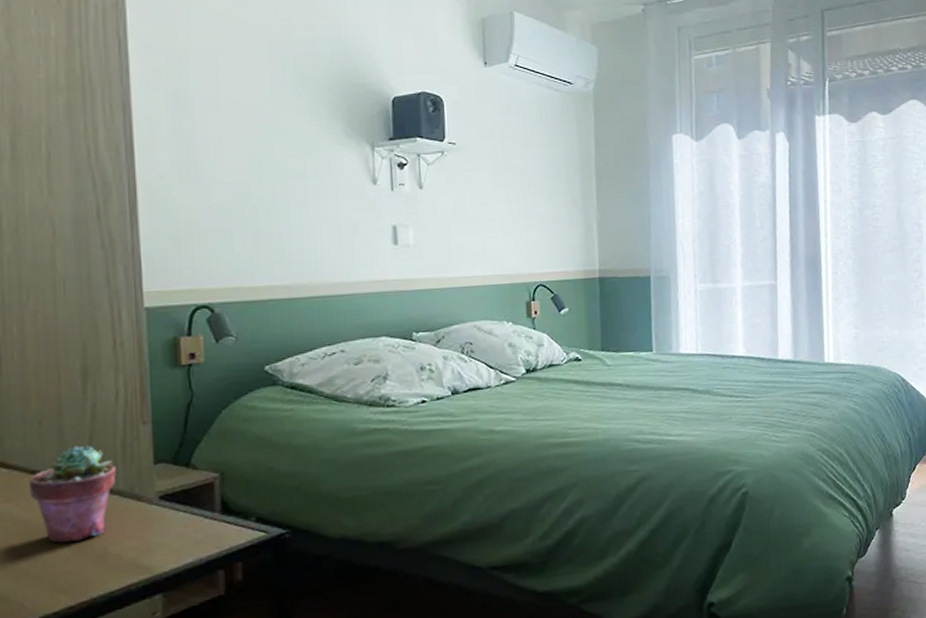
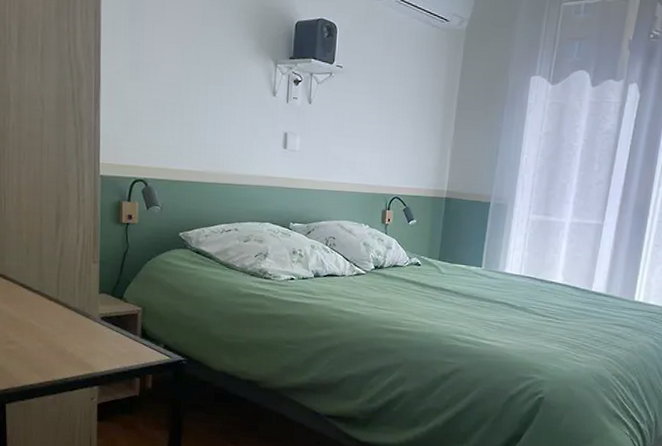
potted succulent: present [29,446,116,543] -> none [19,271,74,339]

